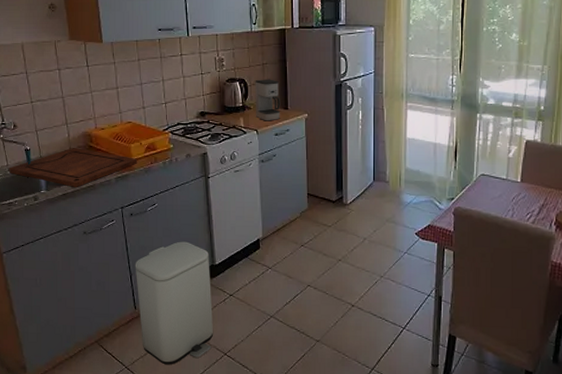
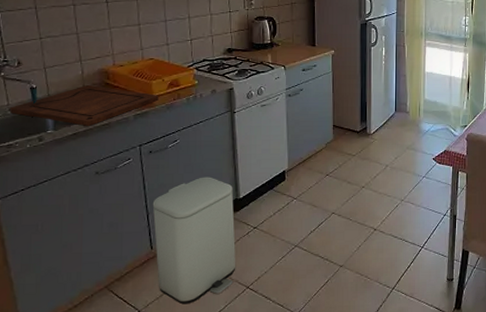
coffee maker: present [255,79,281,121] -> none [283,17,309,58]

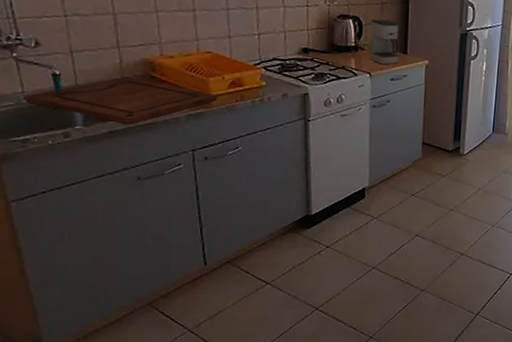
pedal bin: present [152,177,236,305] -> none [207,189,305,325]
coffee maker: none [283,17,309,58] -> present [369,19,400,65]

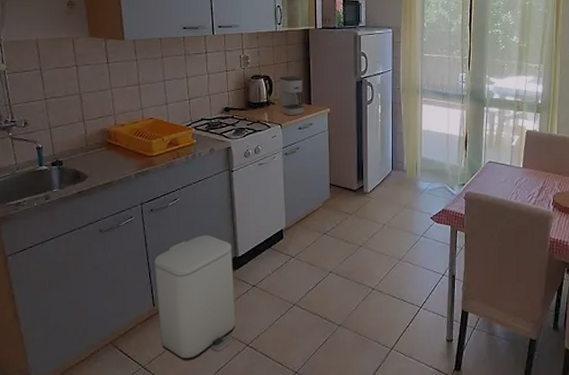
cutting board: present [24,76,217,125] -> none [17,145,159,186]
pedal bin: none [207,189,305,325] -> present [154,235,236,361]

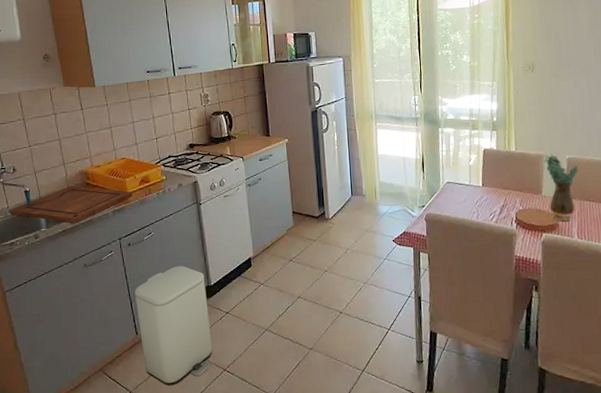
cutting board: none [17,145,159,186] -> present [9,186,132,224]
coffee maker: present [279,76,305,116] -> none [238,110,263,149]

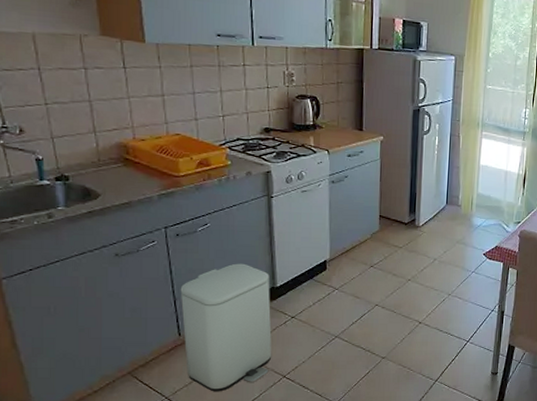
cutting board: present [9,186,132,224] -> none [11,159,186,205]

